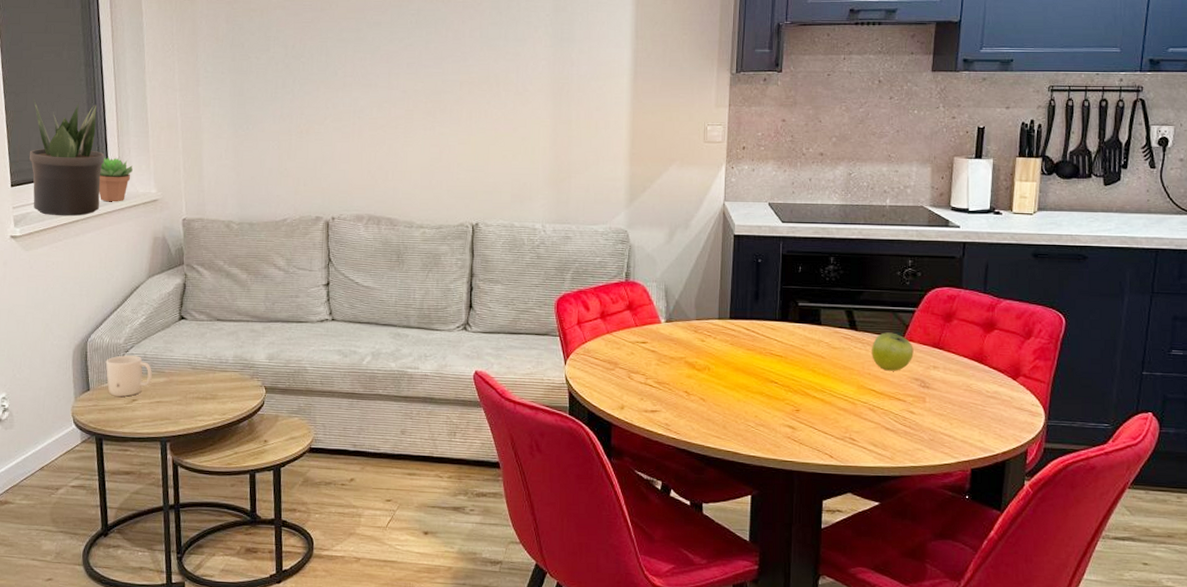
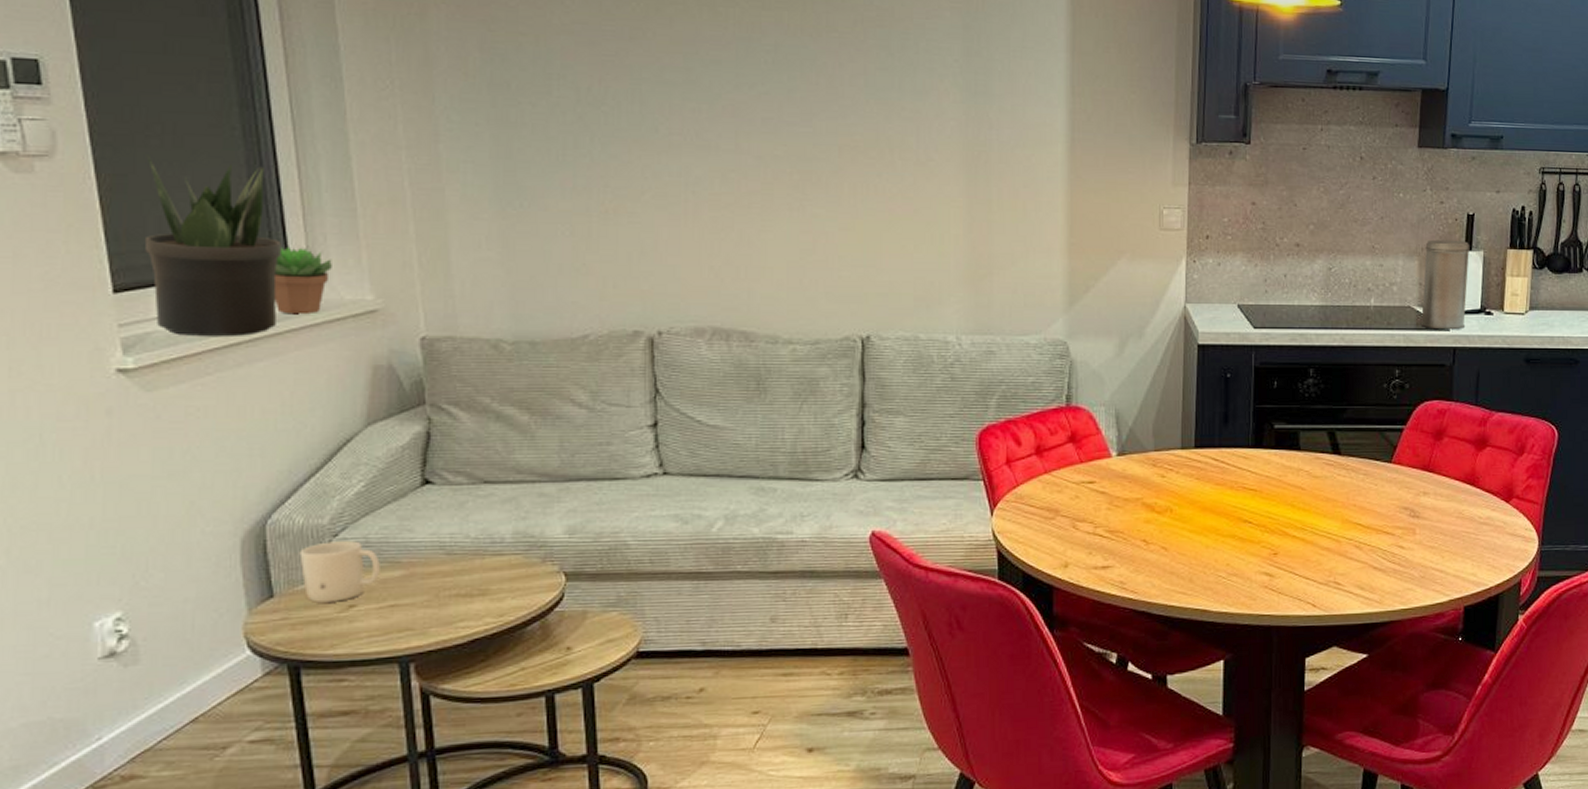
fruit: present [872,332,914,371] -> none [1357,455,1402,501]
canister: none [932,149,980,227] -> present [1420,239,1470,330]

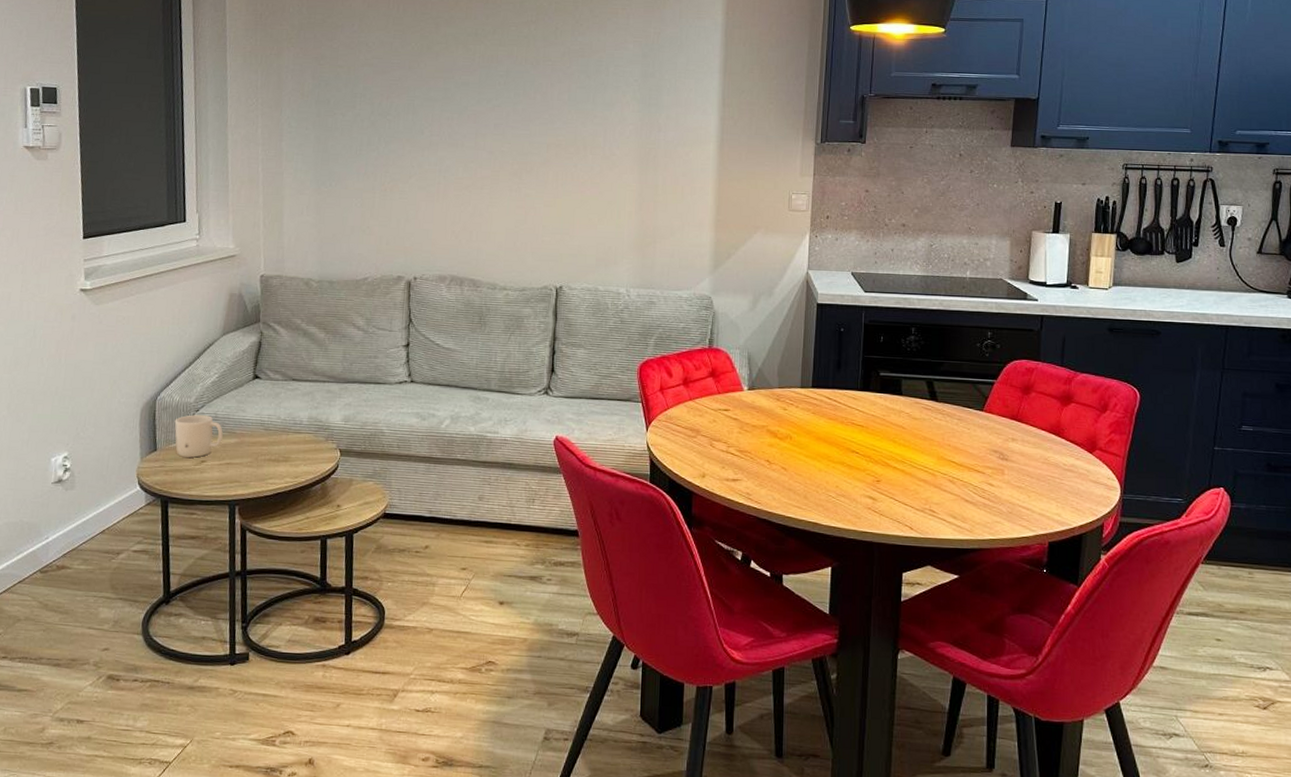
planter: present [144,154,281,338] -> none [103,148,182,271]
succulent plant: present [274,246,332,315] -> none [174,210,211,257]
canister: present [1420,239,1470,330] -> none [1011,223,1058,301]

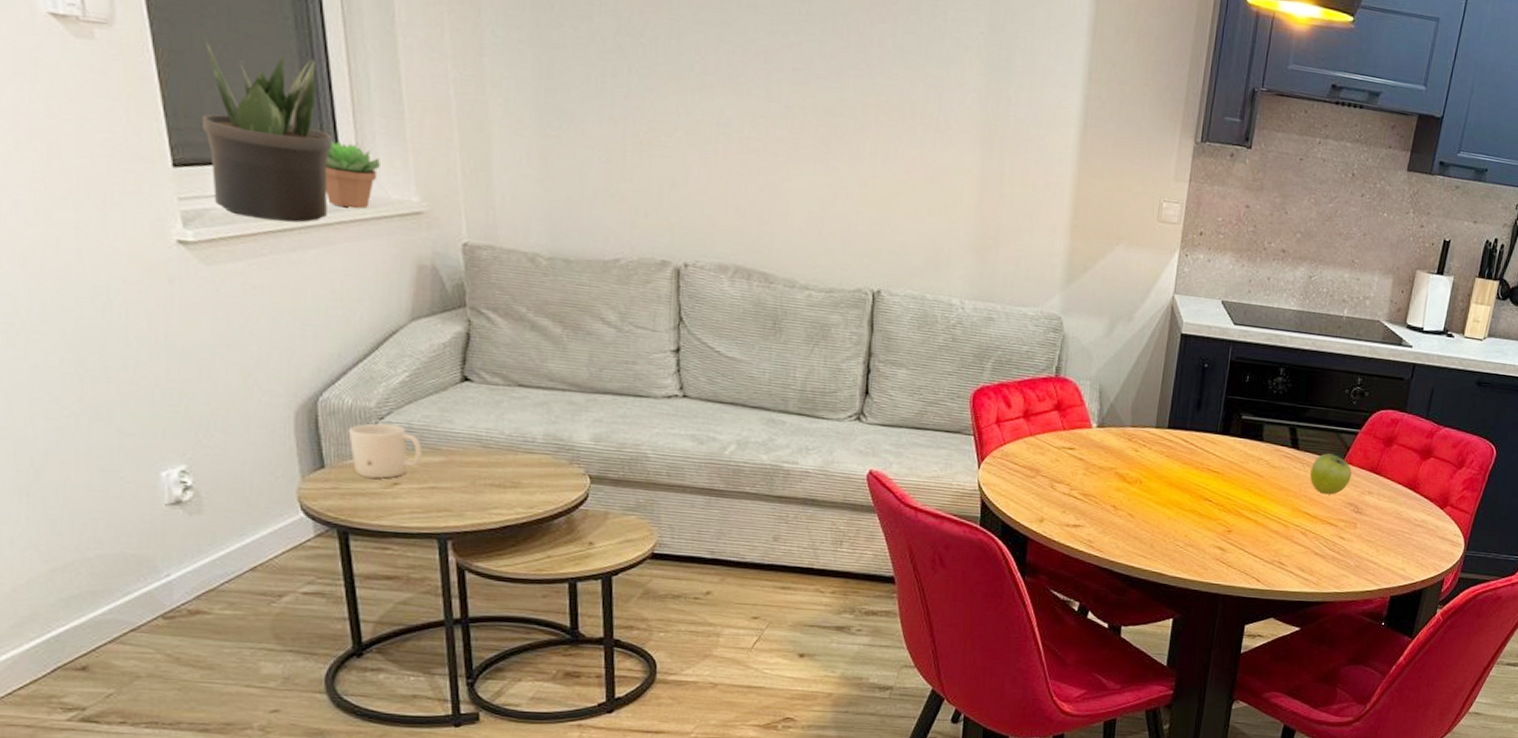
planter: none [103,148,182,271] -> present [201,34,332,223]
succulent plant: none [174,210,211,257] -> present [325,140,380,210]
fruit: none [952,404,993,443] -> present [1310,453,1352,495]

